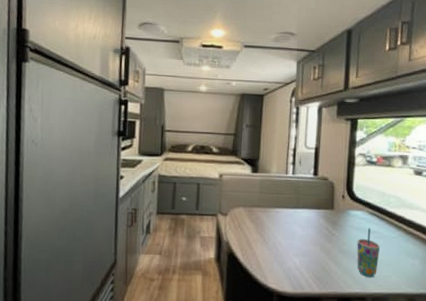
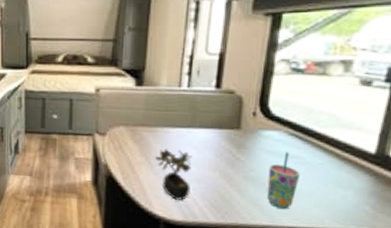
succulent plant: none [268,227,298,273] -> present [154,149,192,200]

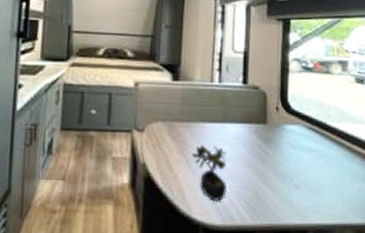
cup: present [266,152,300,210] -> none [294,145,321,206]

